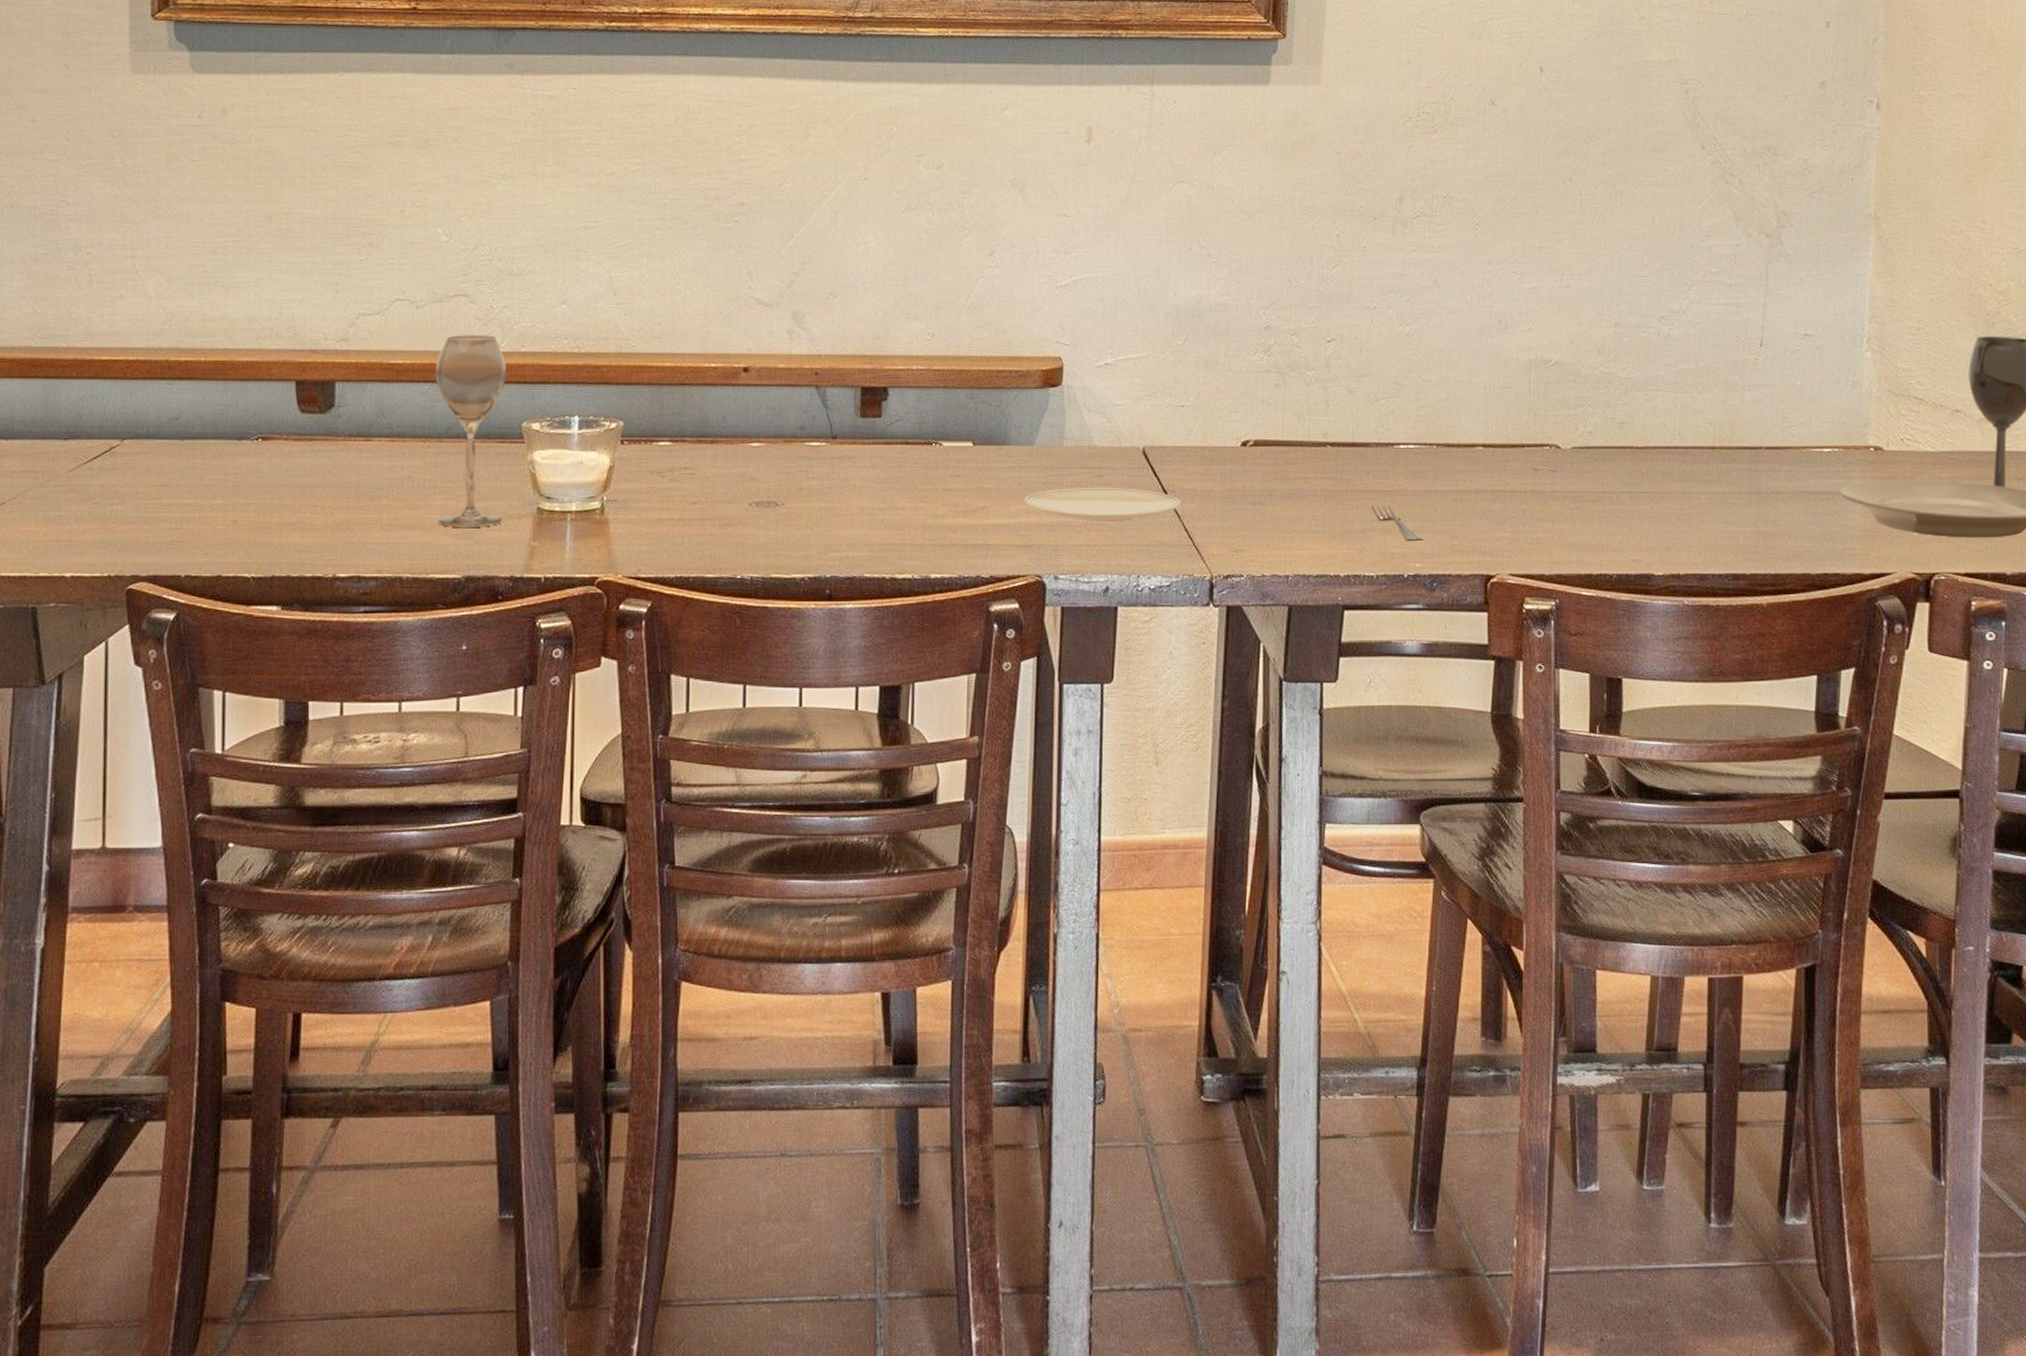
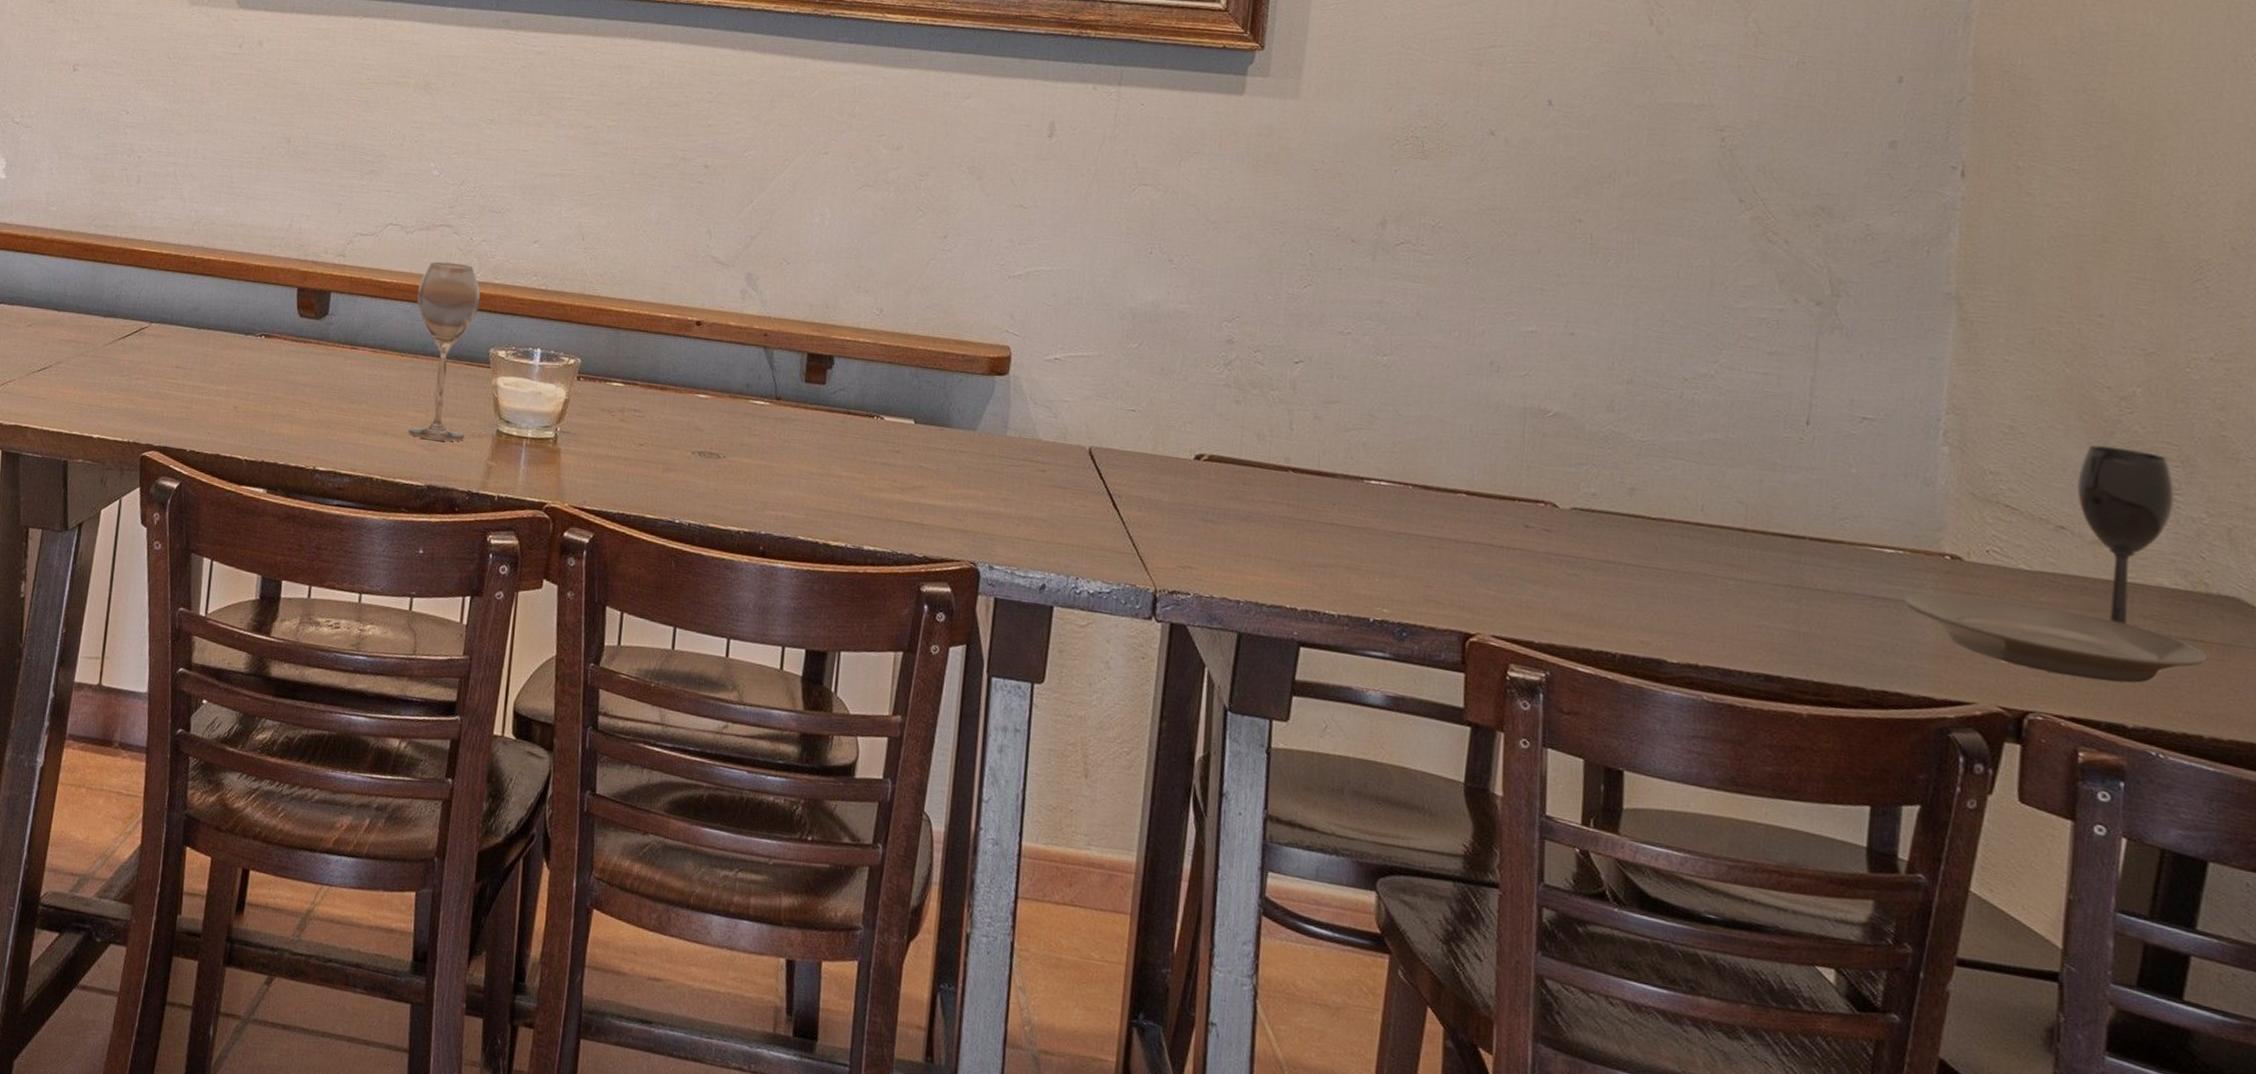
plate: present [1024,487,1181,522] -> none [962,477,1127,520]
fork: present [1371,505,1424,542] -> none [1335,540,1394,587]

